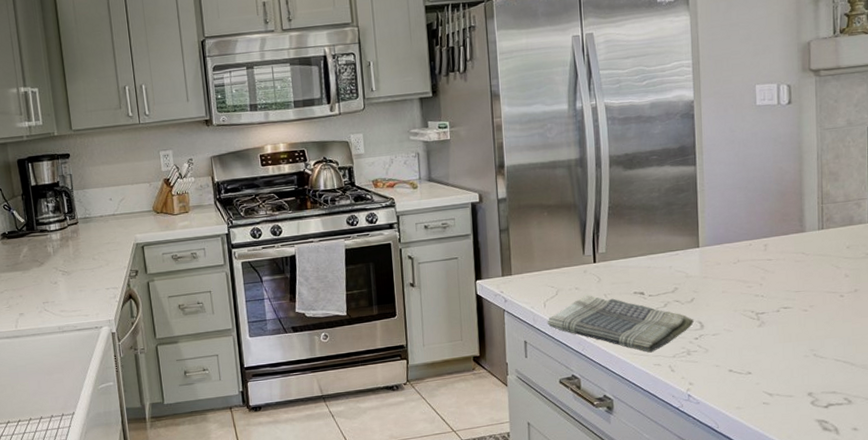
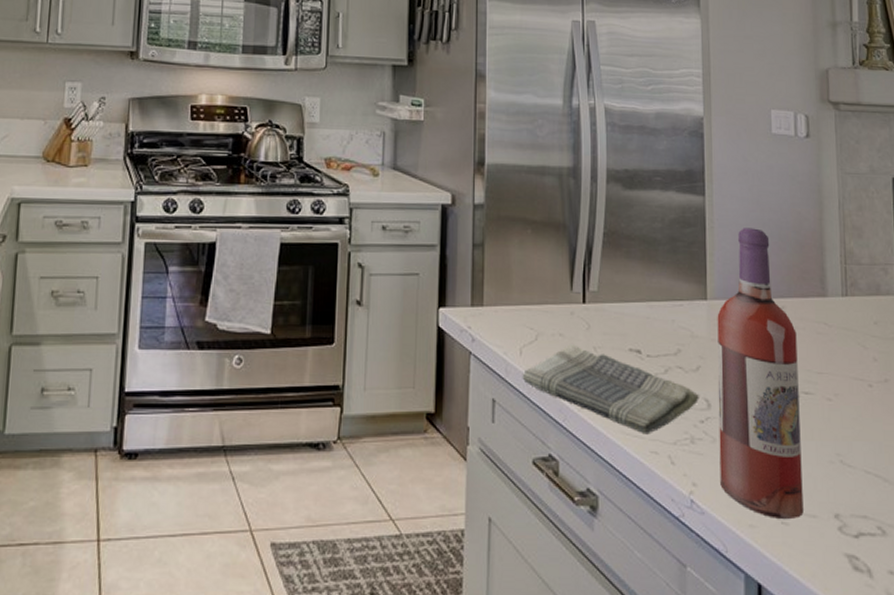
wine bottle: none [708,185,782,401] -> present [717,228,804,520]

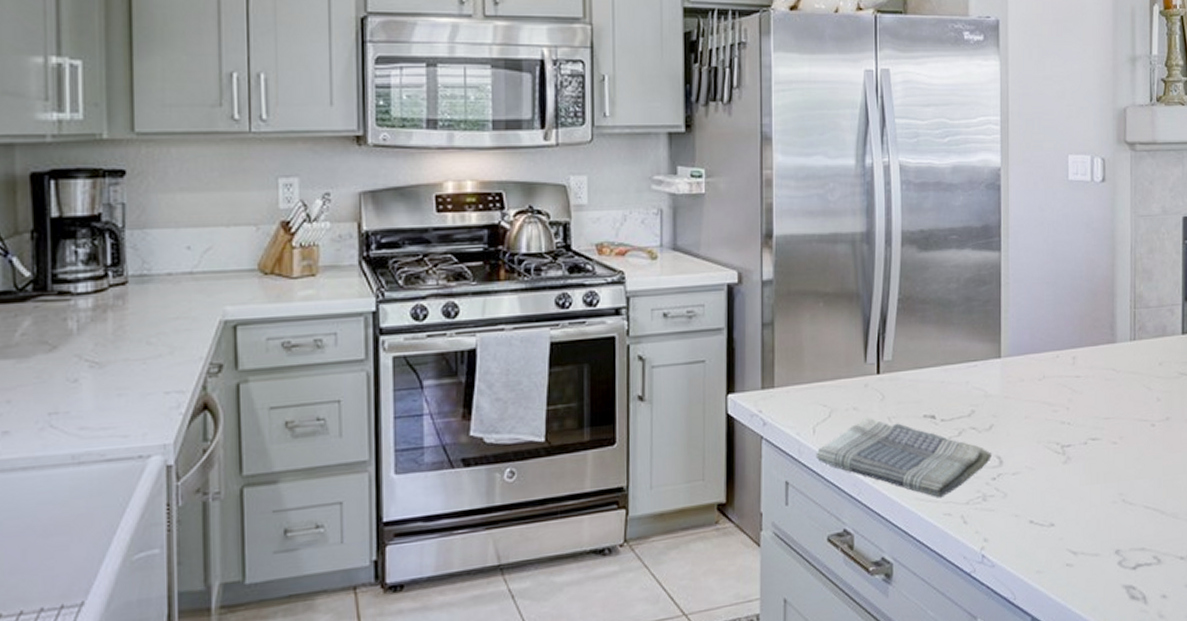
wine bottle: present [717,228,804,520] -> none [1010,280,1087,562]

